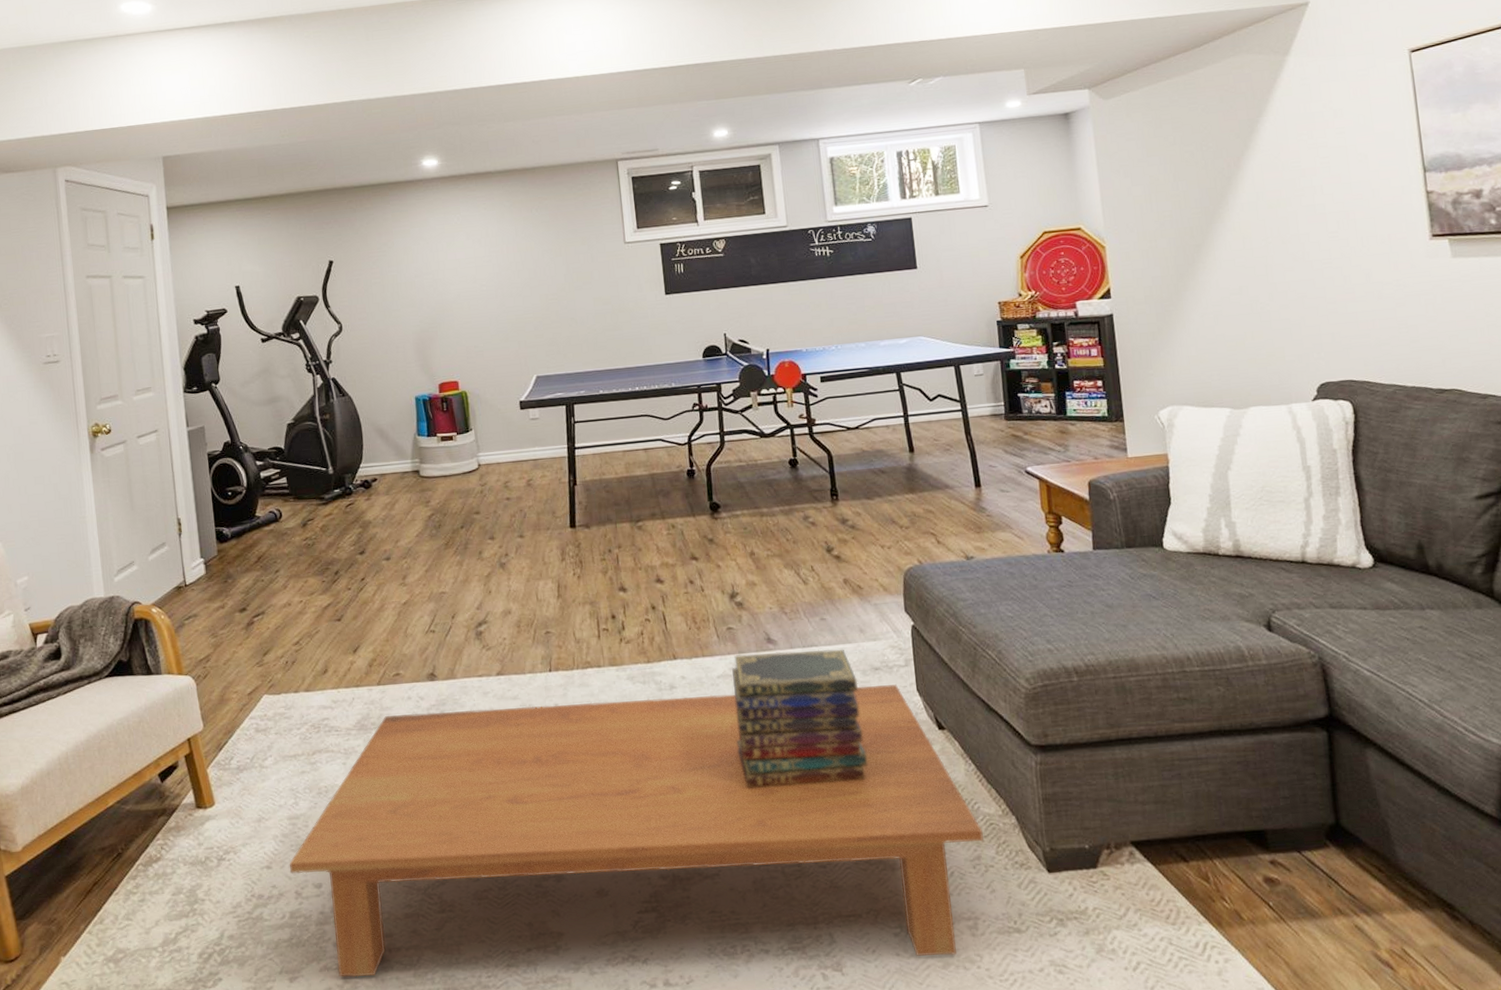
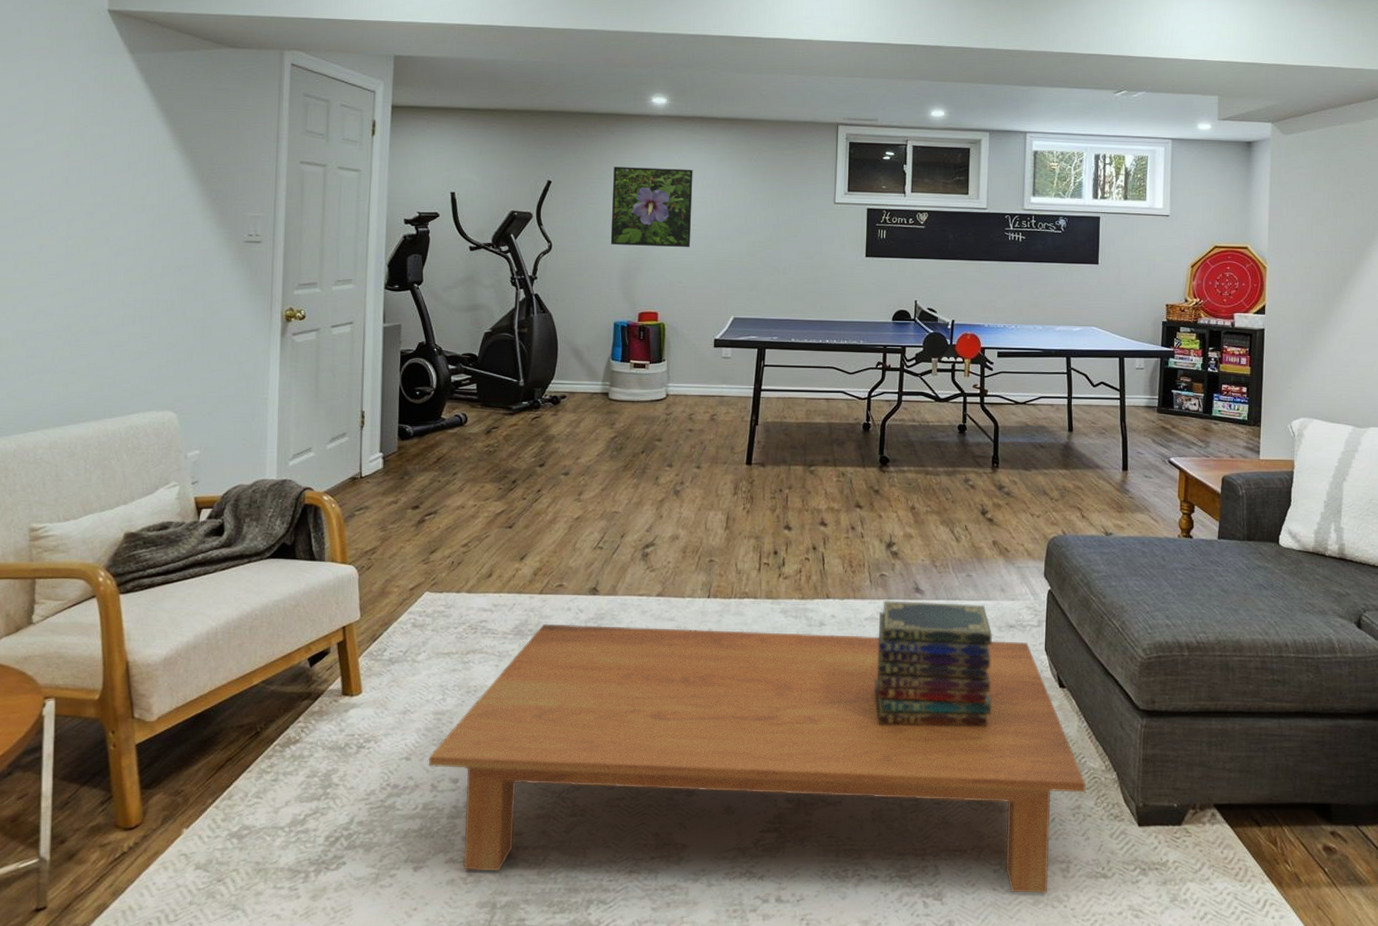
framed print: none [393,228,482,318] -> present [610,167,693,247]

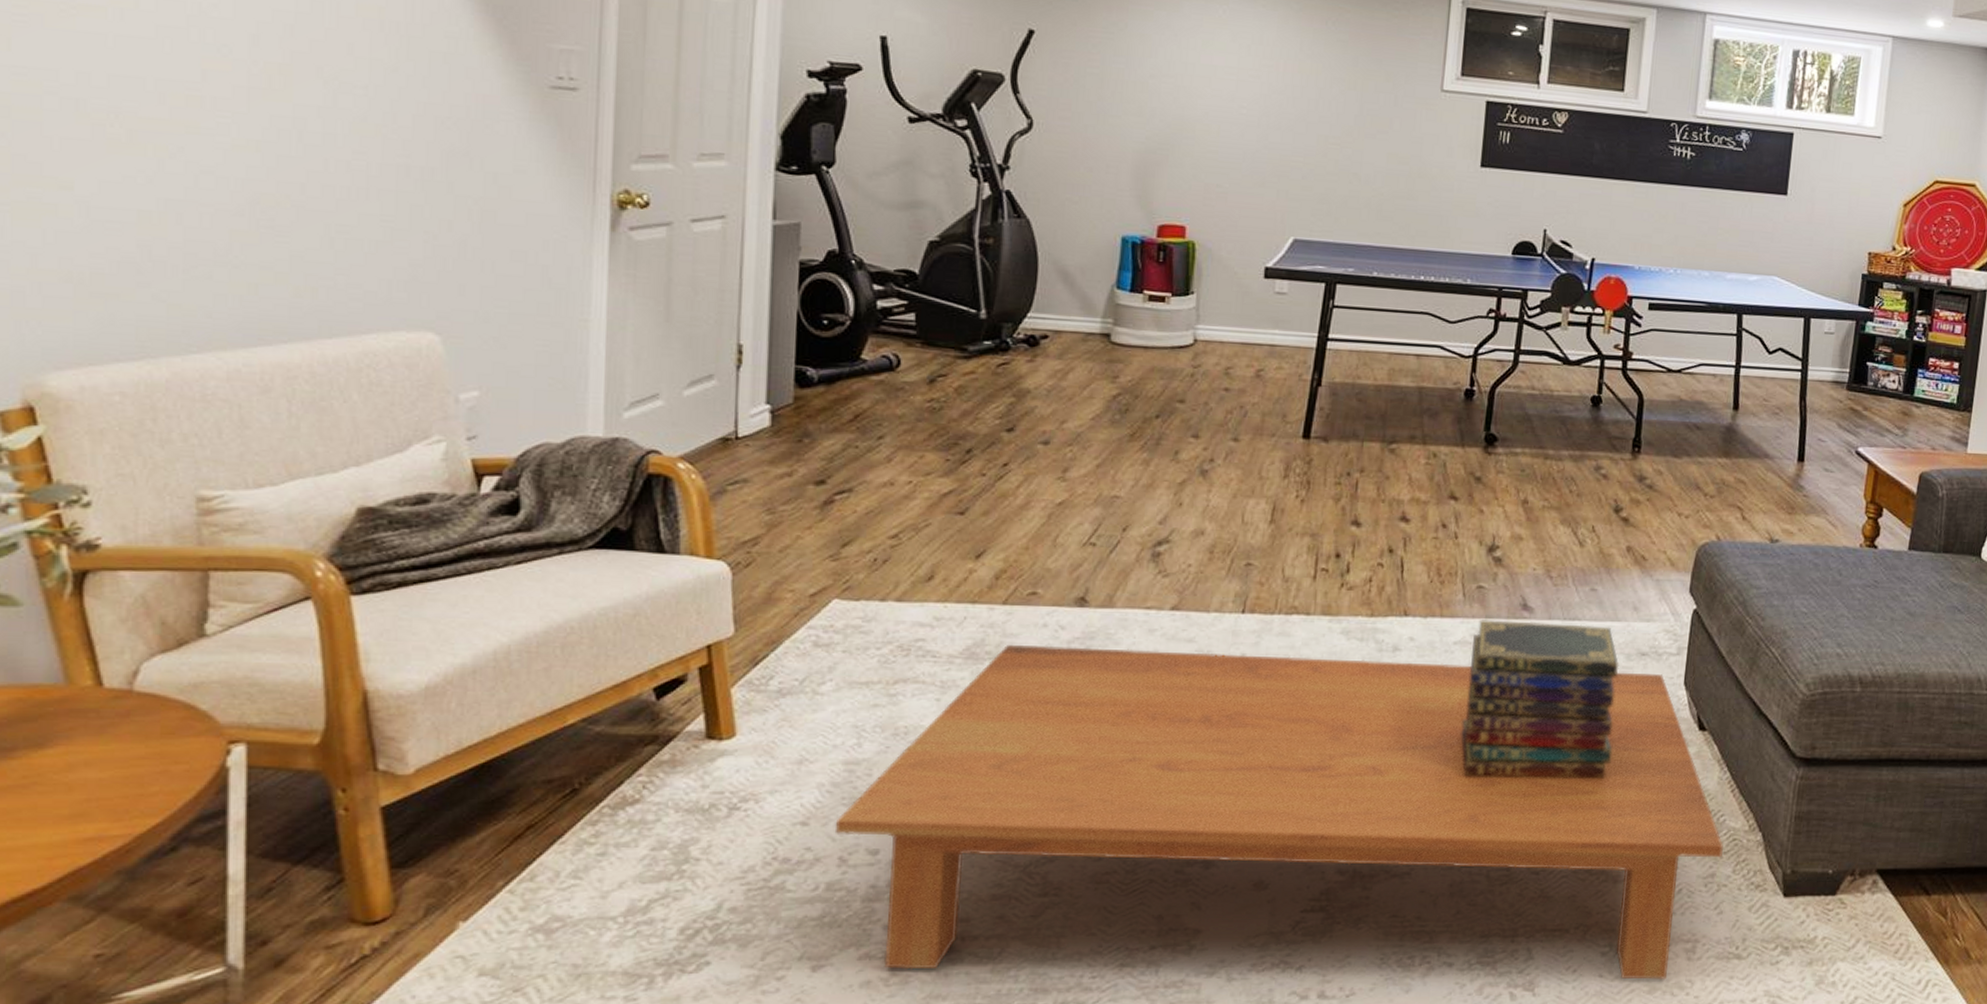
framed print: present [610,167,693,247] -> none [1119,17,1244,138]

